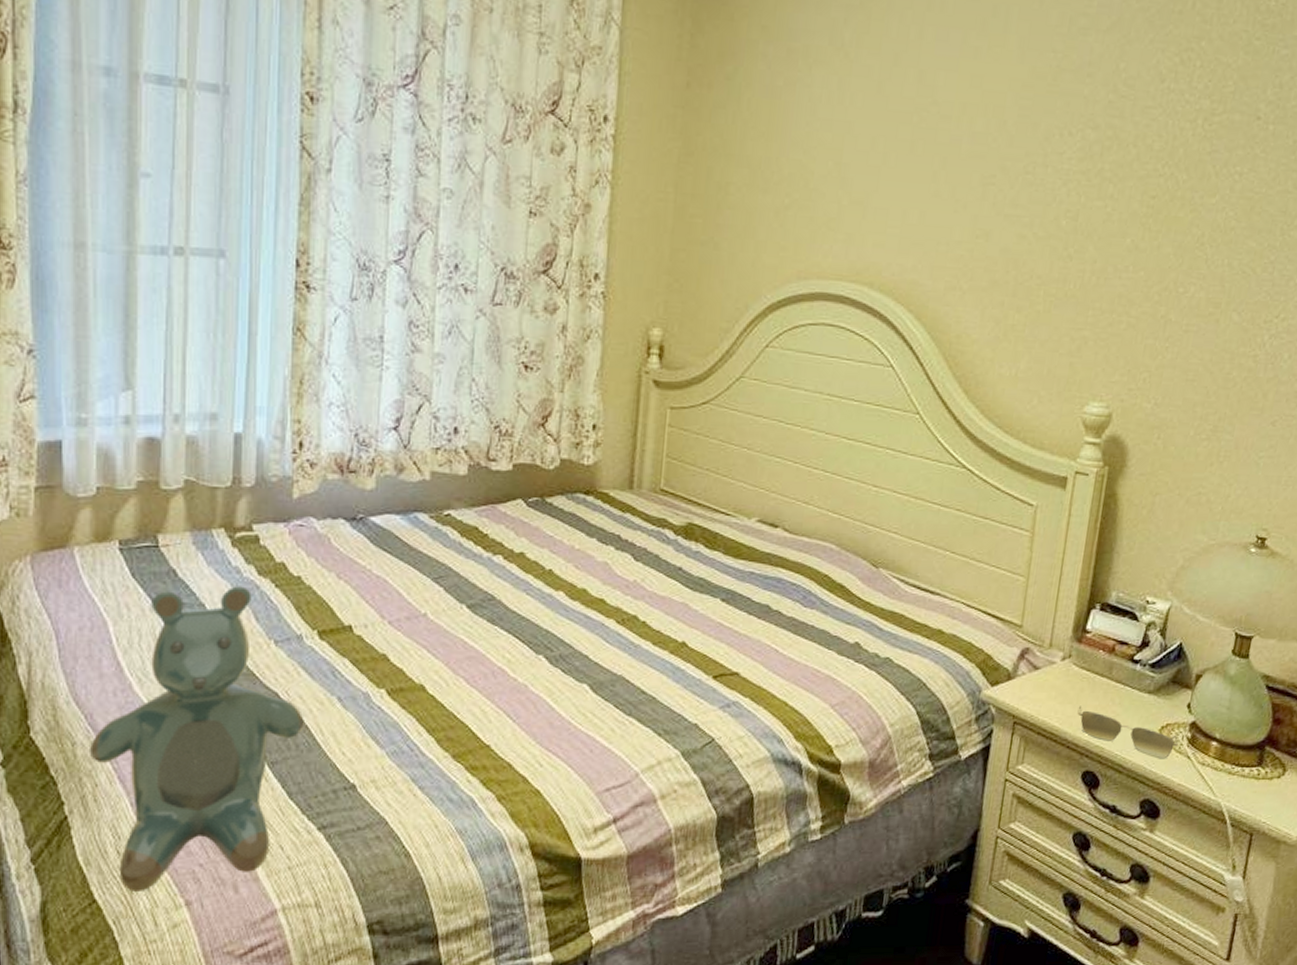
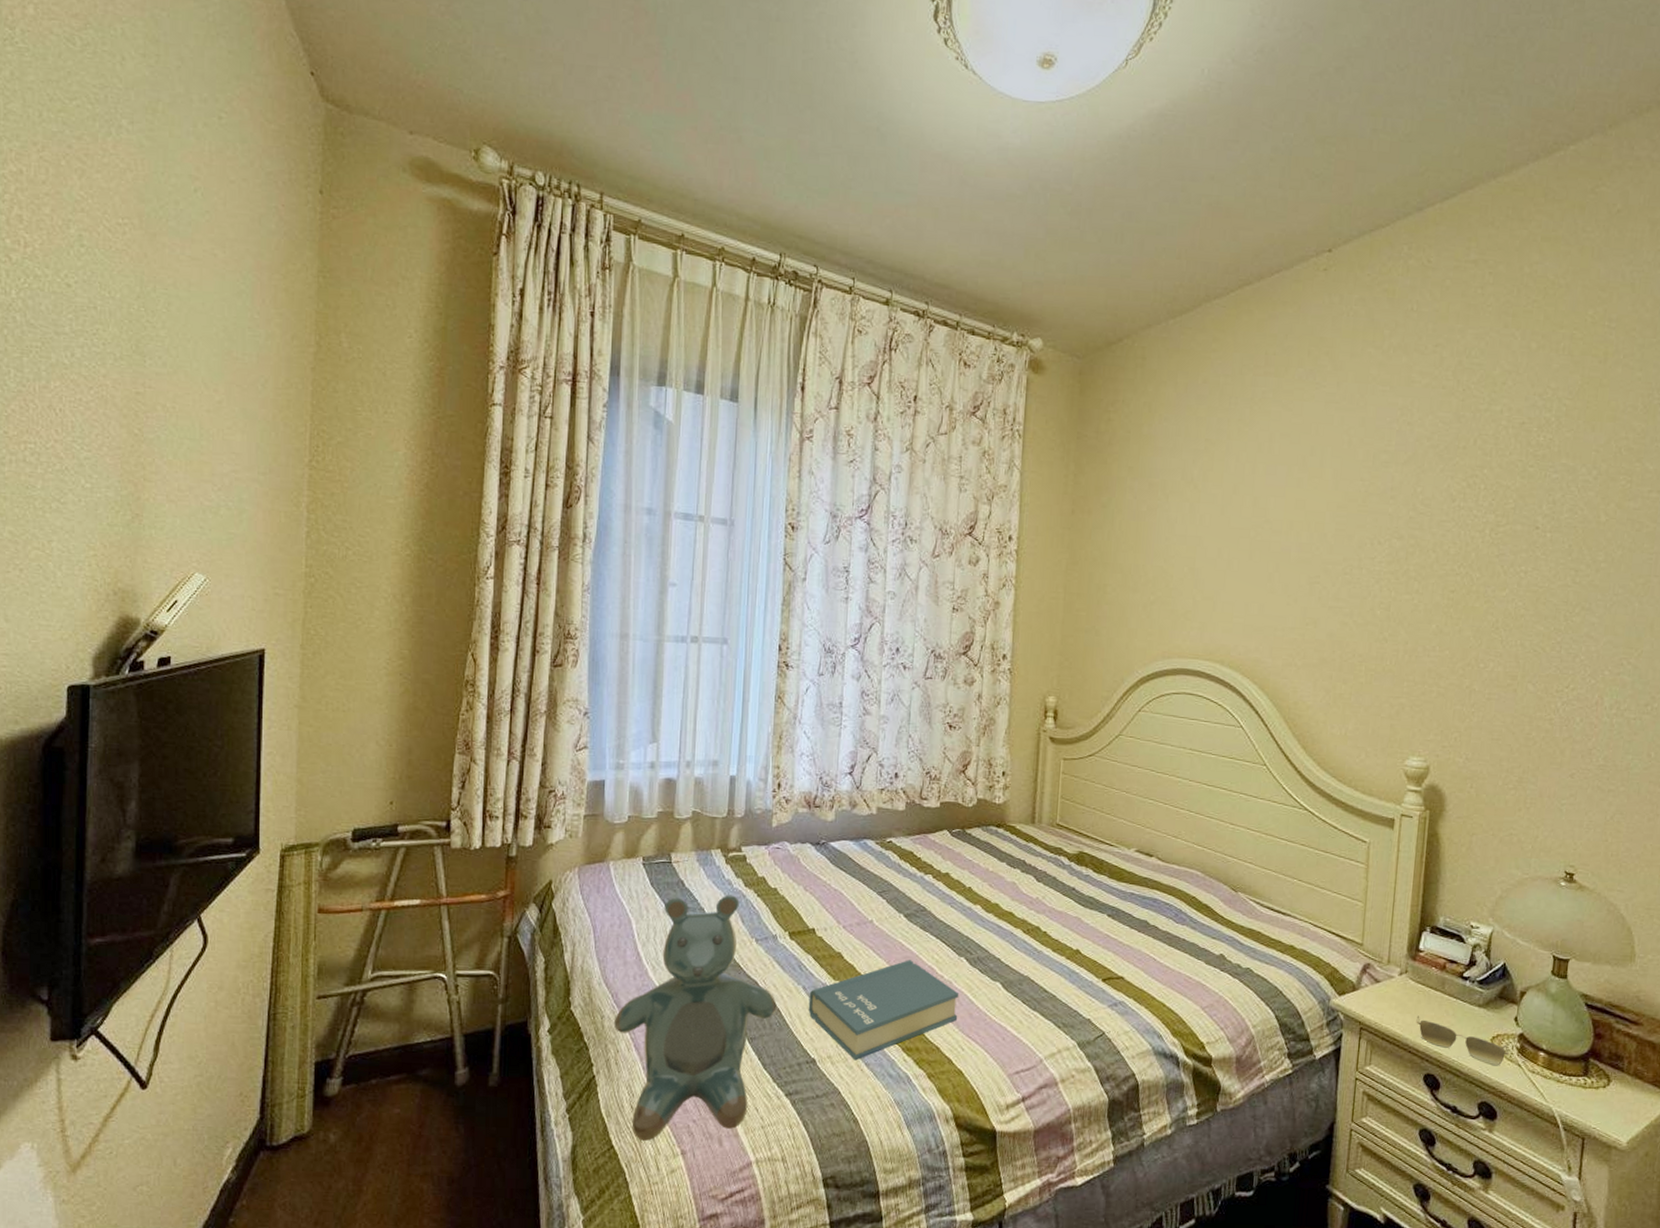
book: none [345,660,537,784] -> present [808,960,960,1061]

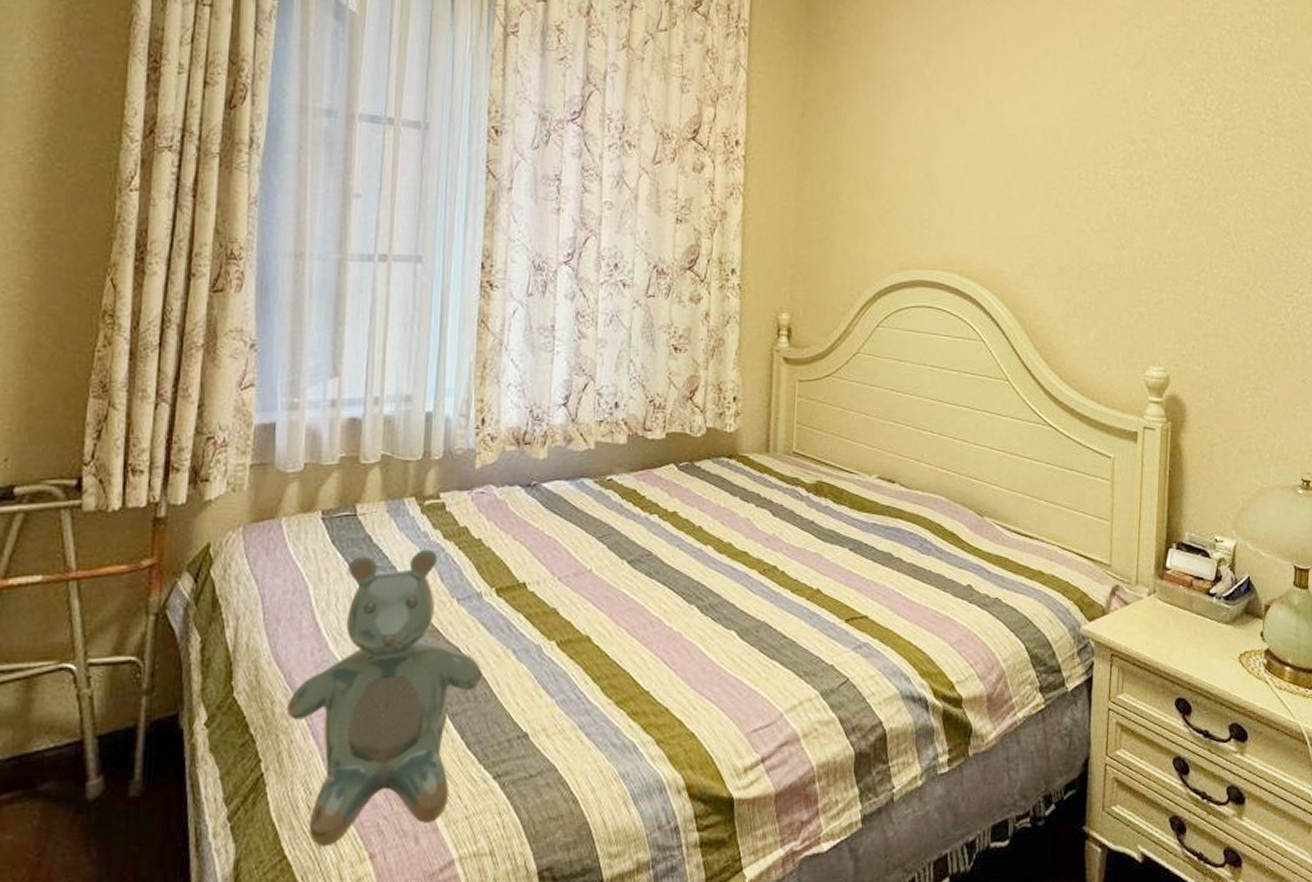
book: present [808,960,960,1061] -> none [519,612,690,731]
eyeglasses: present [1416,1016,1509,1066] -> none [1166,637,1257,685]

